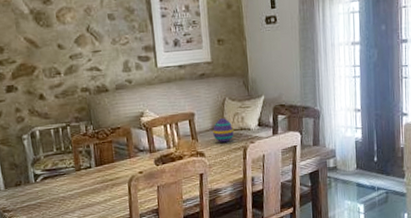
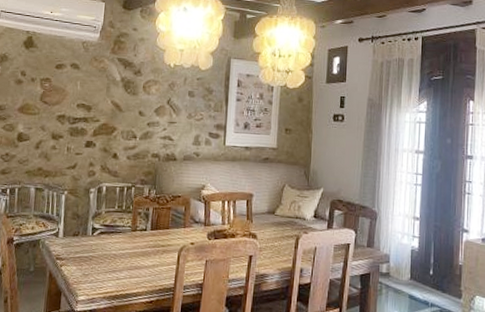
decorative egg: present [213,117,235,143] -> none [268,203,290,228]

